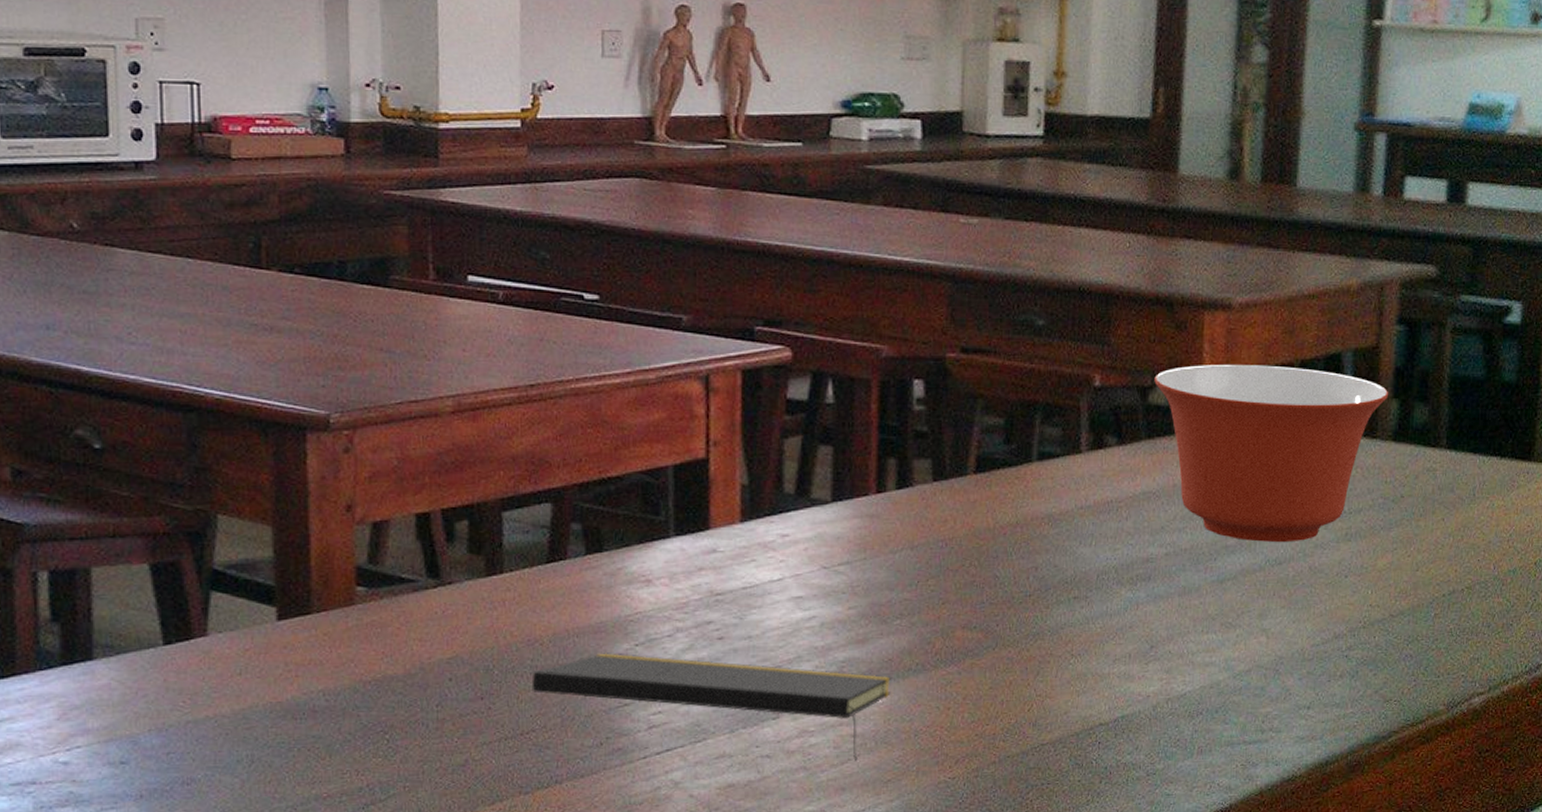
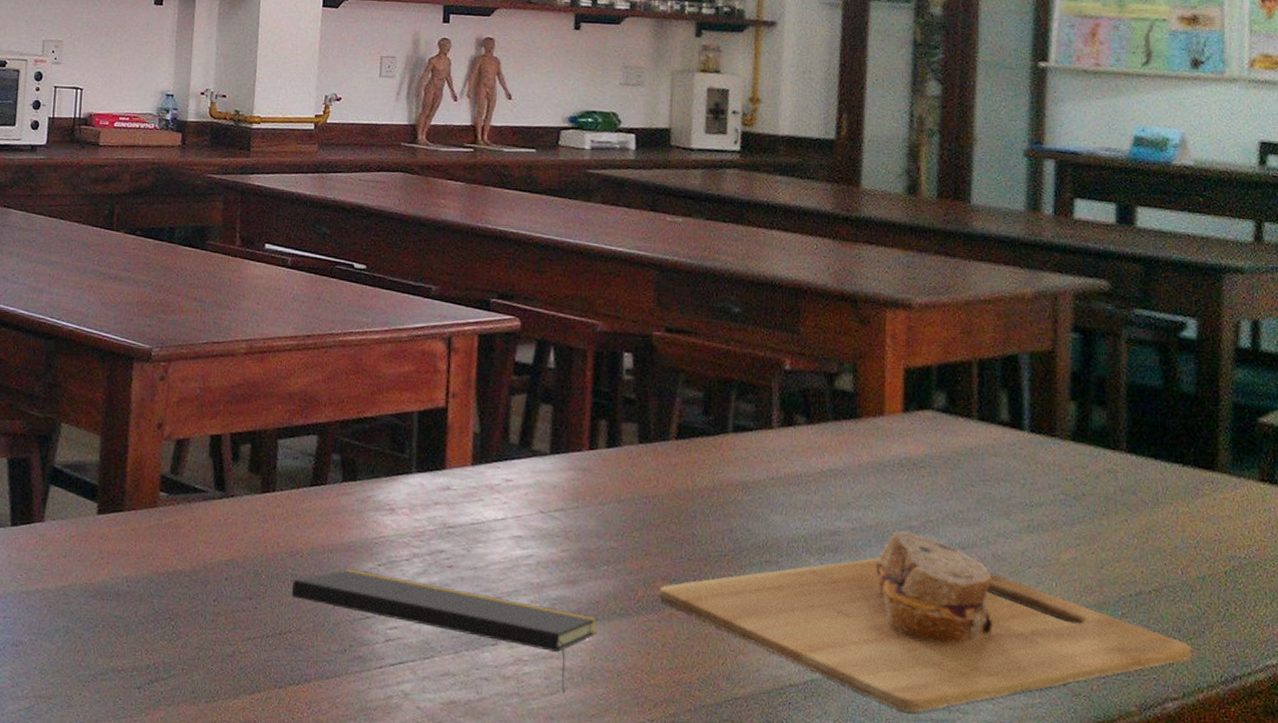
cutting board: none [957,552,1499,739] -> present [658,531,1192,714]
mixing bowl: present [1154,365,1389,543] -> none [840,357,1067,529]

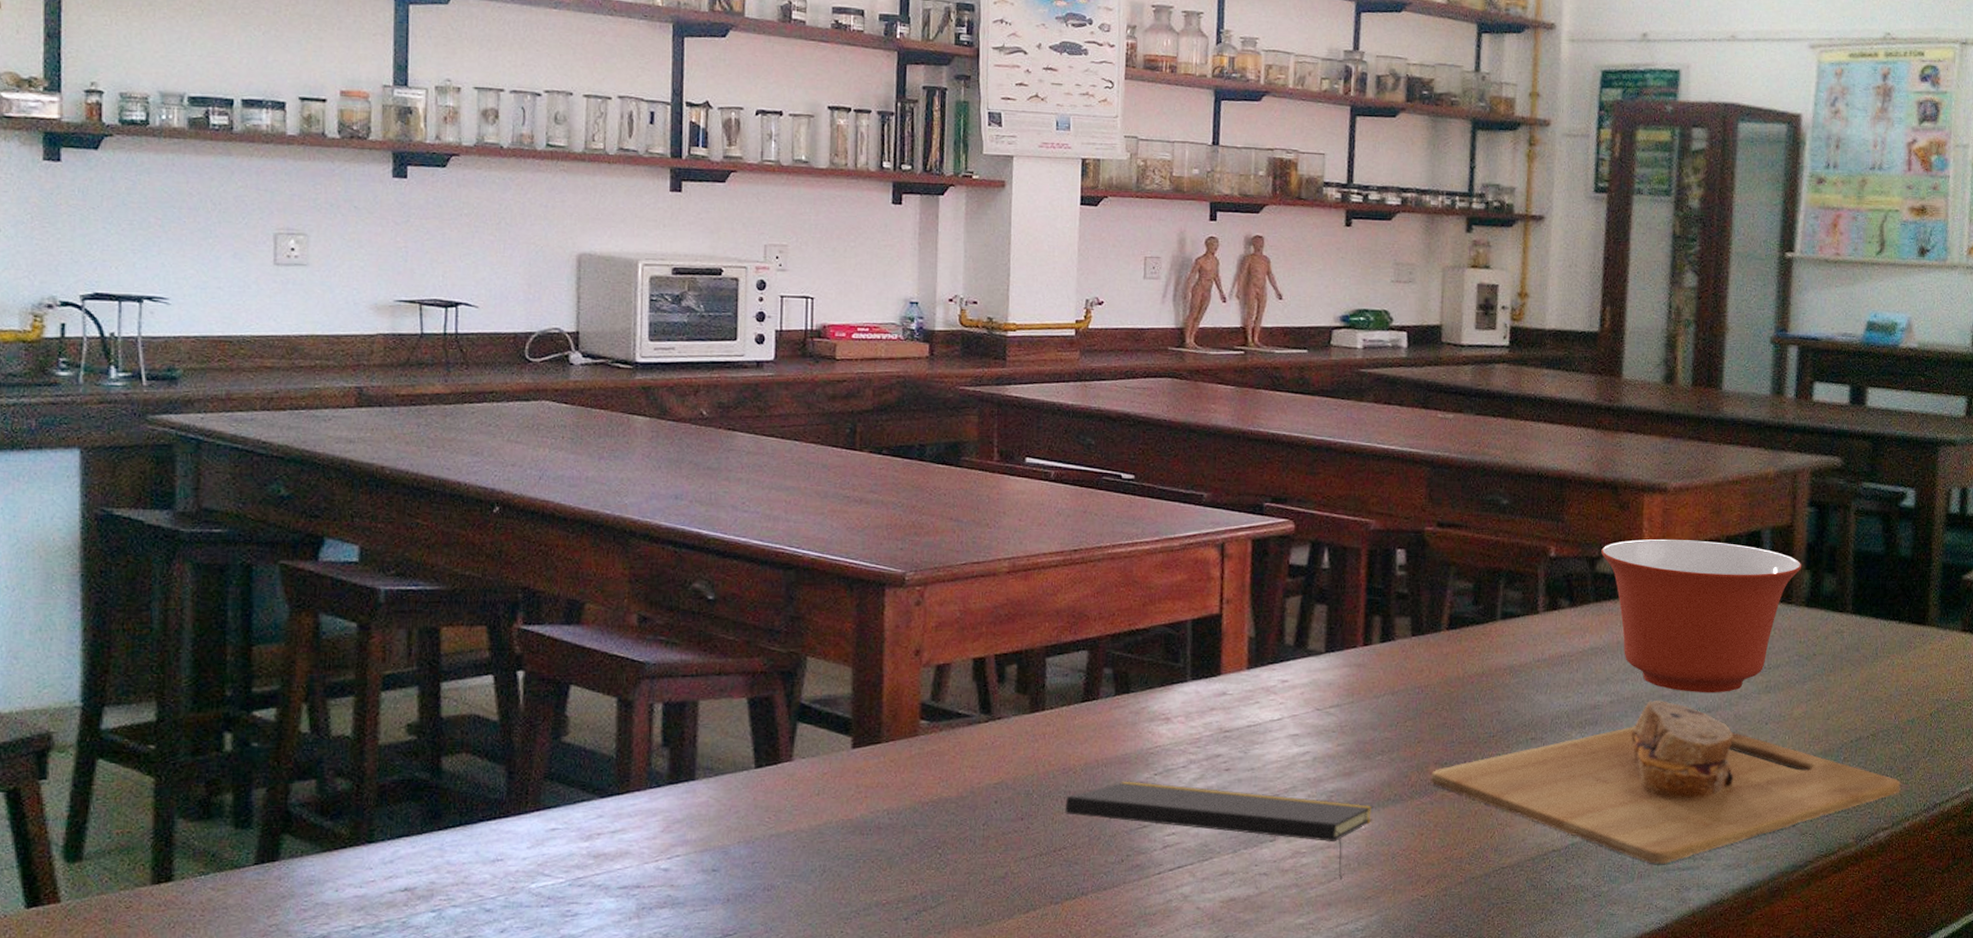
mixing bowl: none [840,357,1067,529] -> present [1601,539,1802,693]

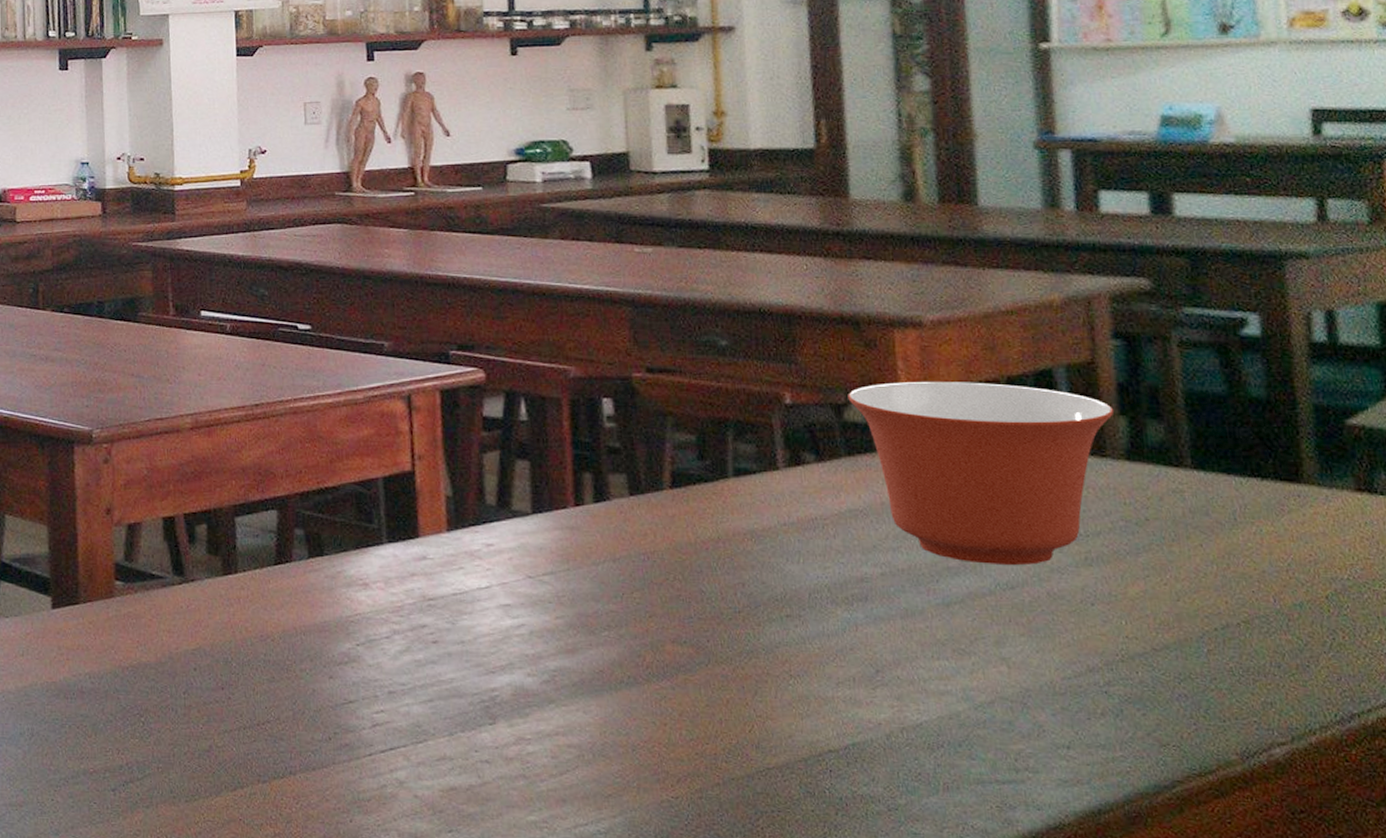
notepad: present [1065,781,1374,879] -> none [265,651,605,772]
cutting board: present [1430,701,1901,865] -> none [668,573,1297,776]

